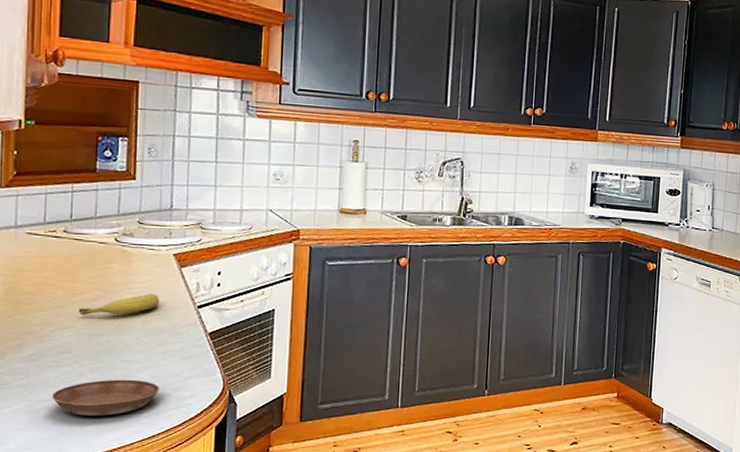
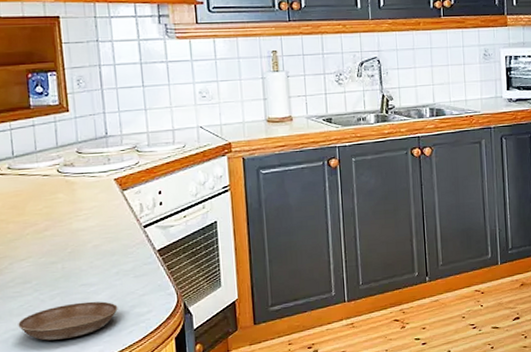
fruit: present [78,294,159,316] -> none [31,219,107,246]

